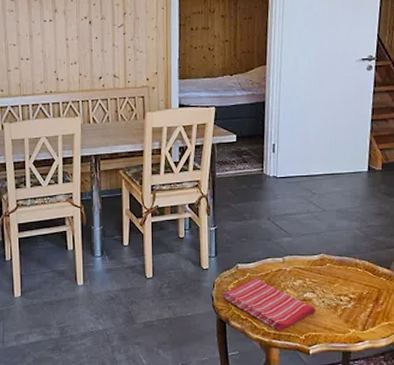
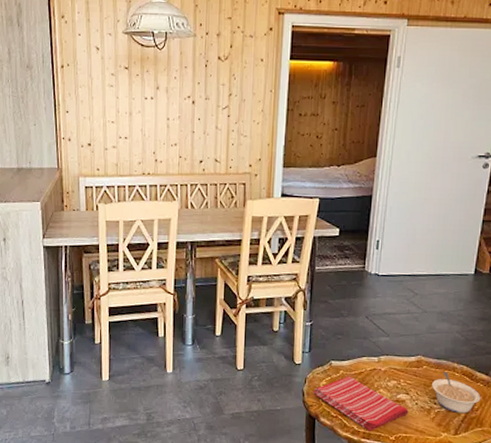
legume: none [337,268,385,308] -> present [432,372,481,413]

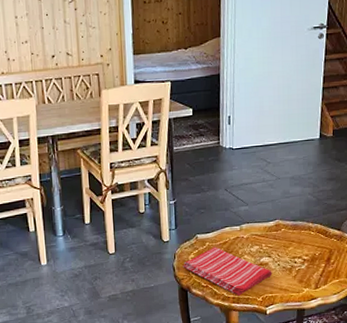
legume: present [432,372,481,413] -> none [291,232,336,269]

